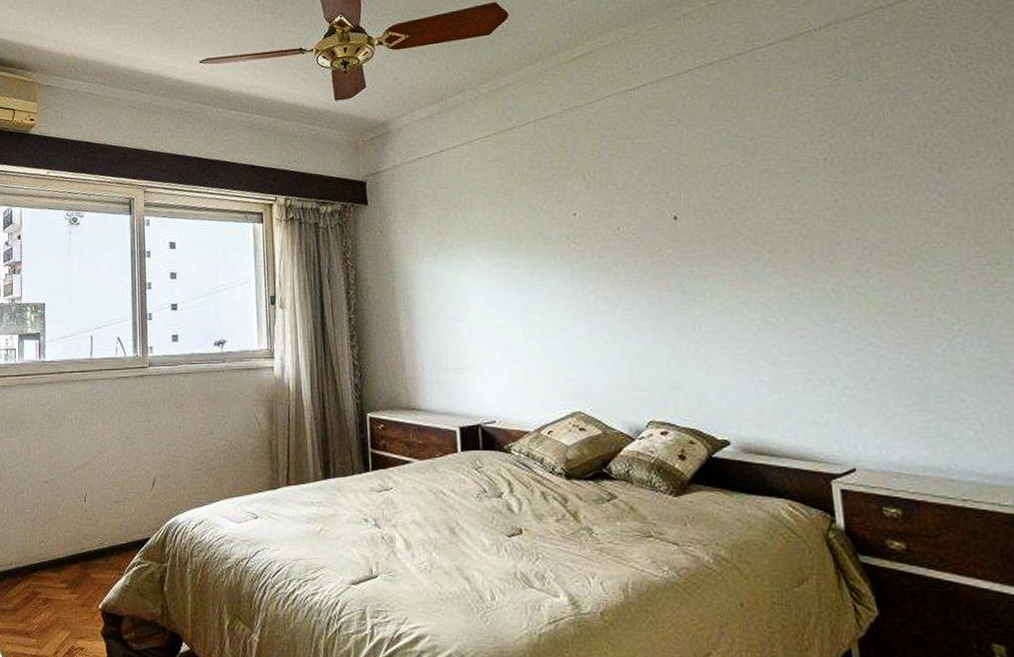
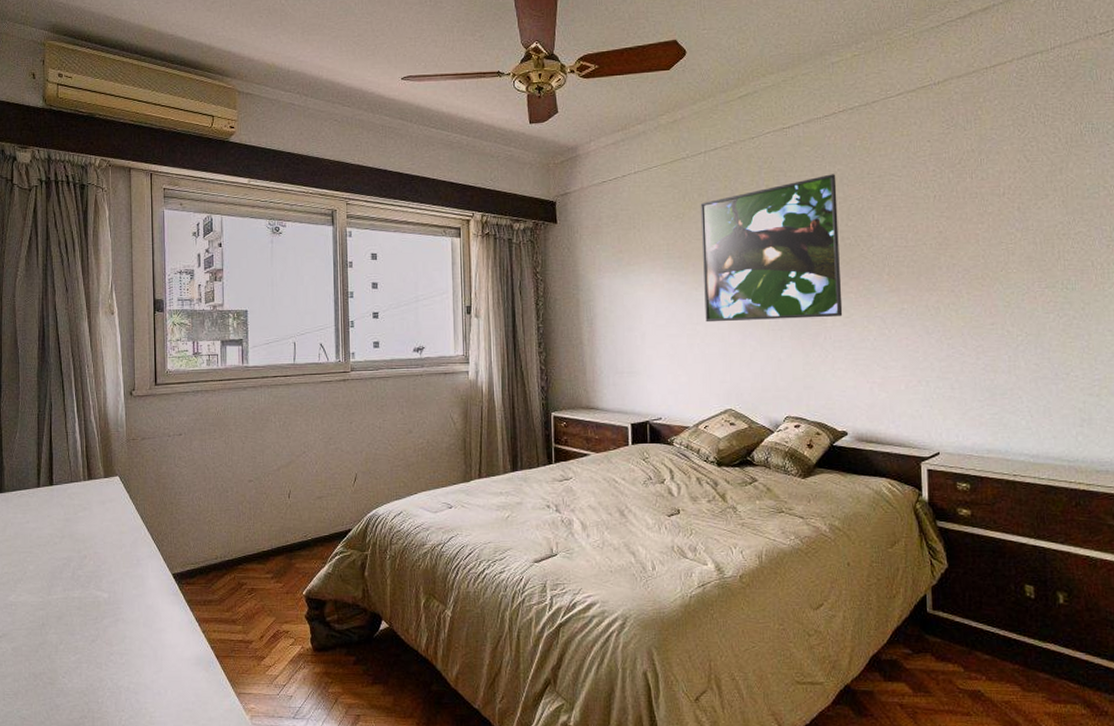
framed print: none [531,138,715,311] -> present [700,174,843,323]

